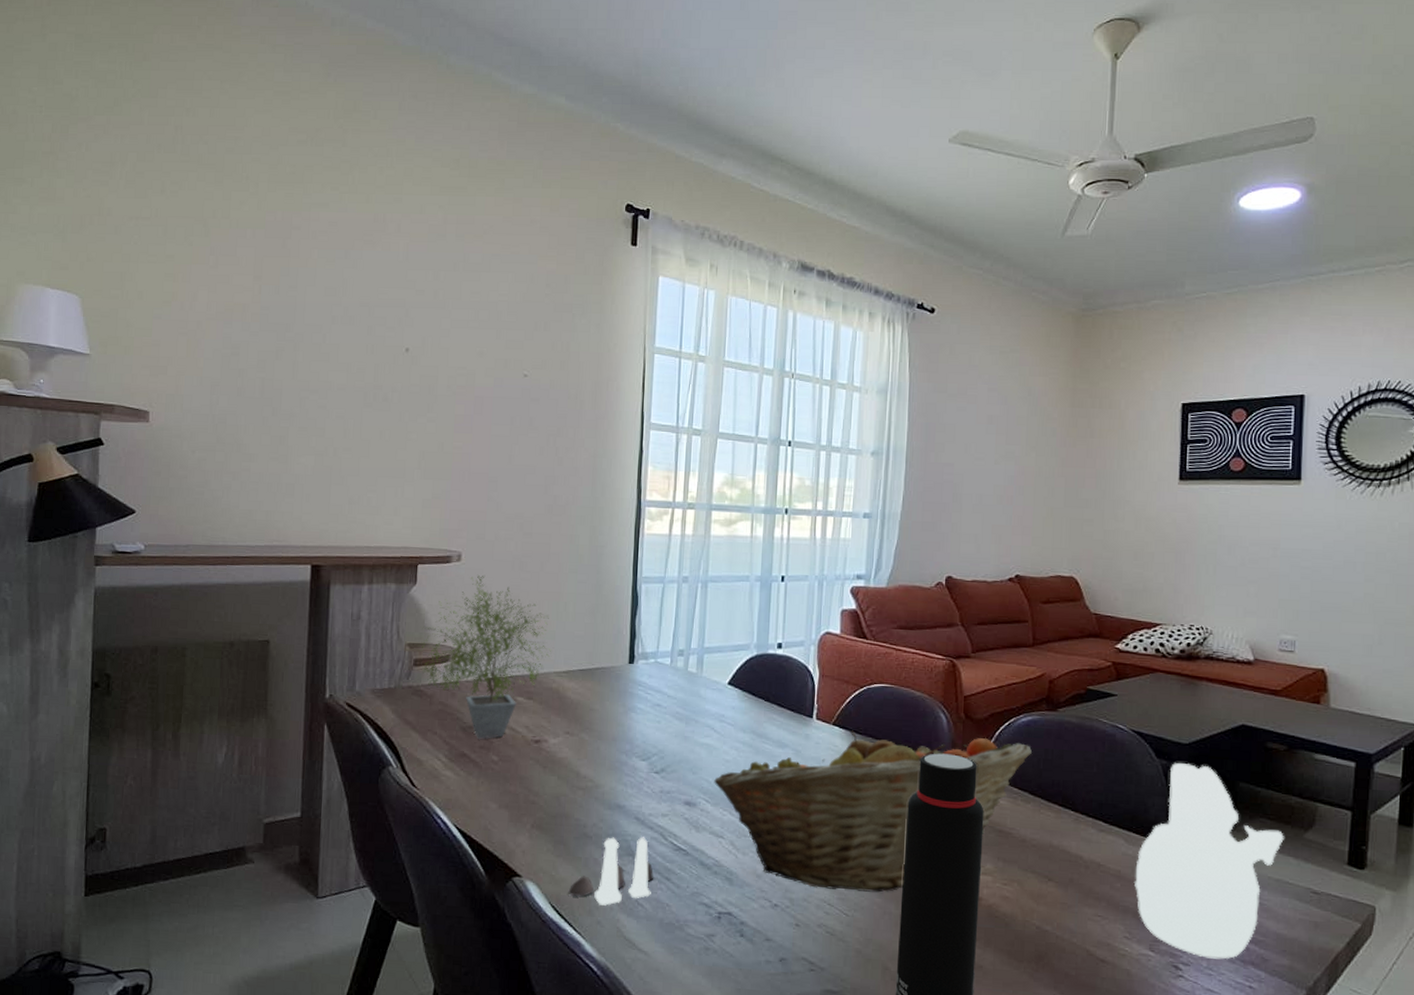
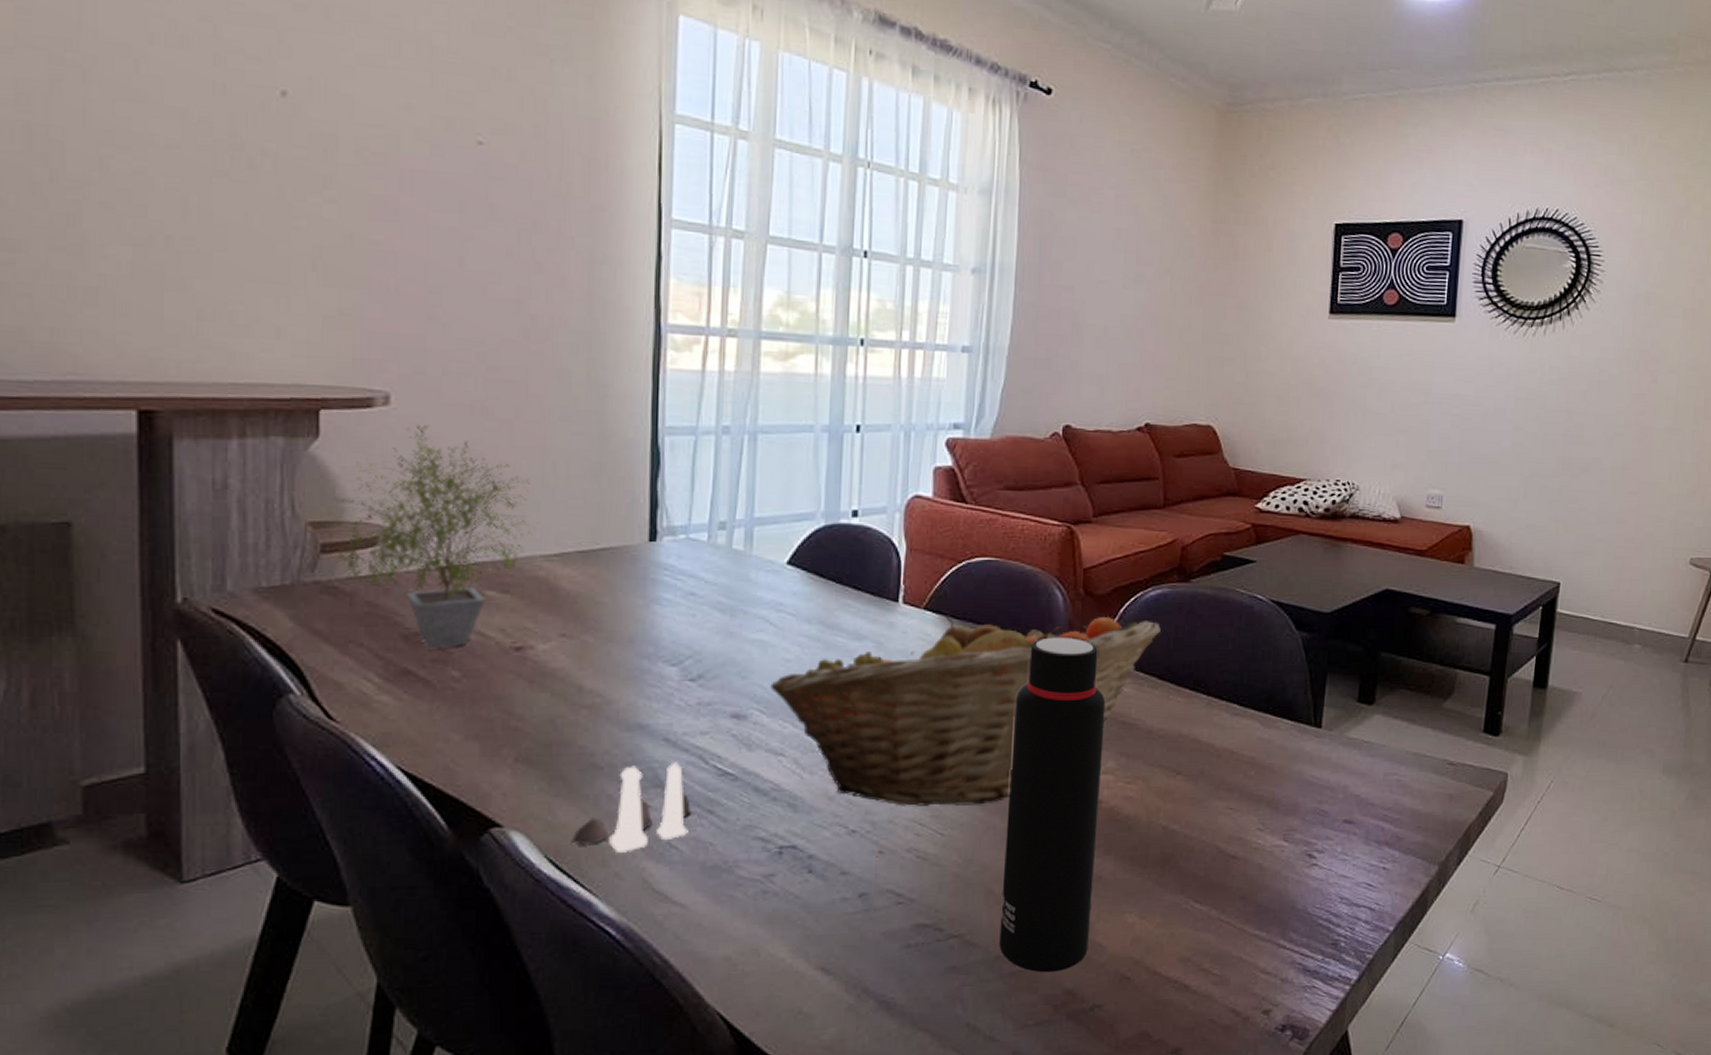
teapot: present [1135,763,1284,960] -> none [1269,635,1423,843]

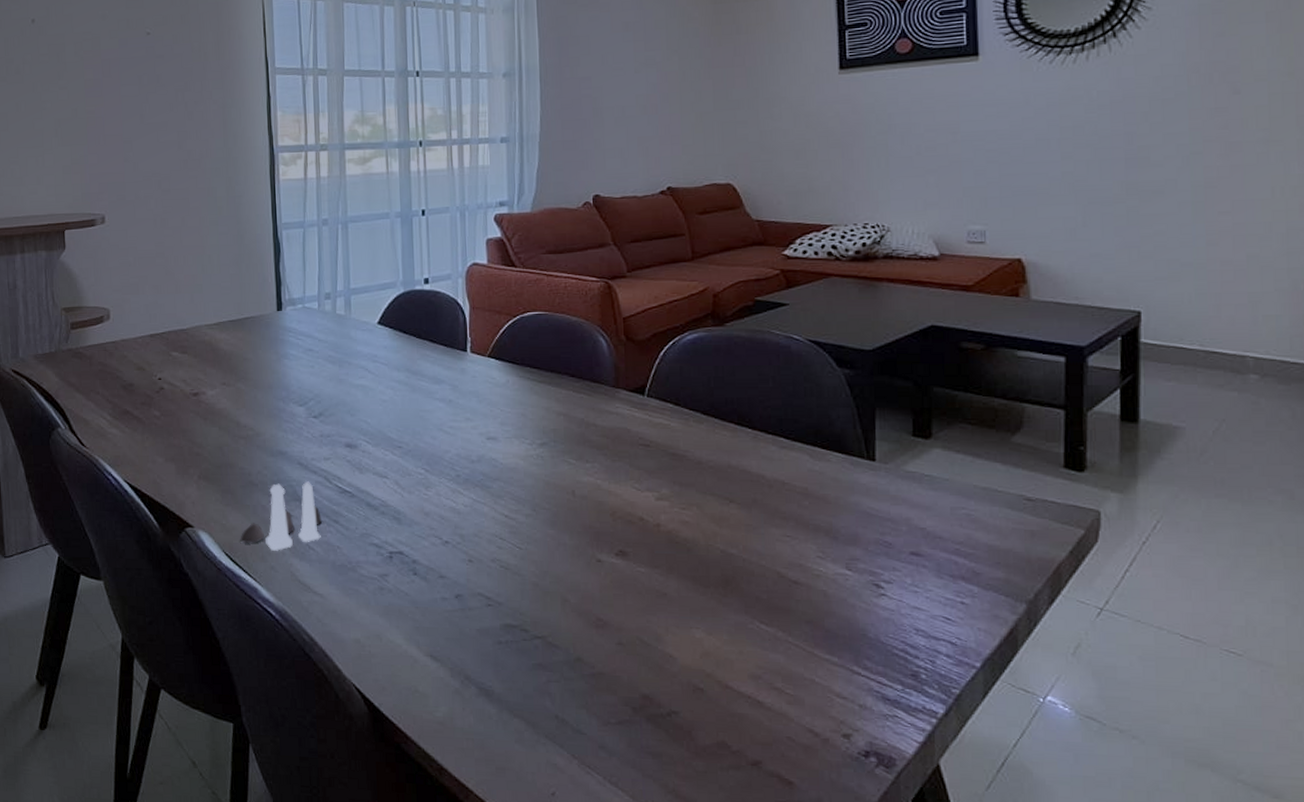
potted plant: present [327,424,535,649] -> none [74,235,200,395]
fruit basket: present [770,615,1161,806] -> none [373,360,700,524]
water bottle: present [999,637,1106,973] -> none [573,378,660,678]

